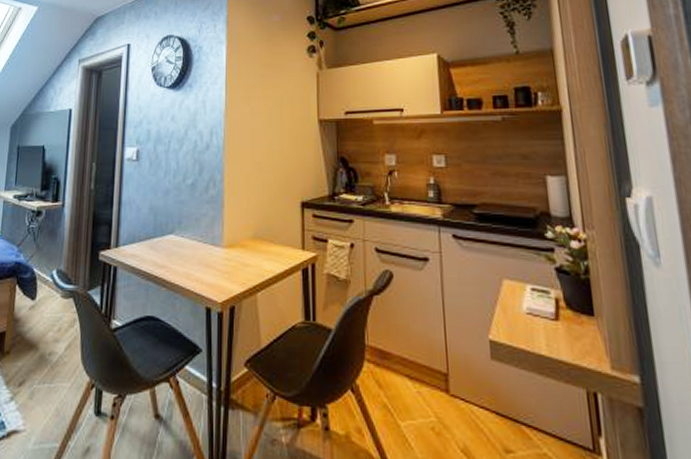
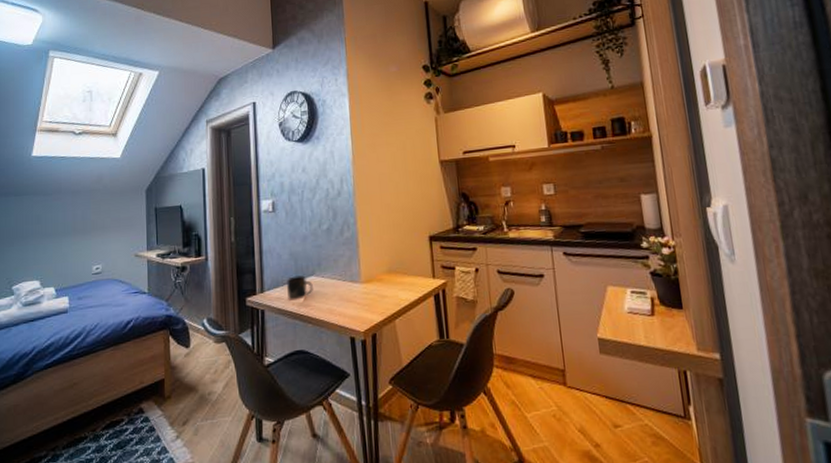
mug: none [143,233,171,259] -> present [287,275,313,301]

